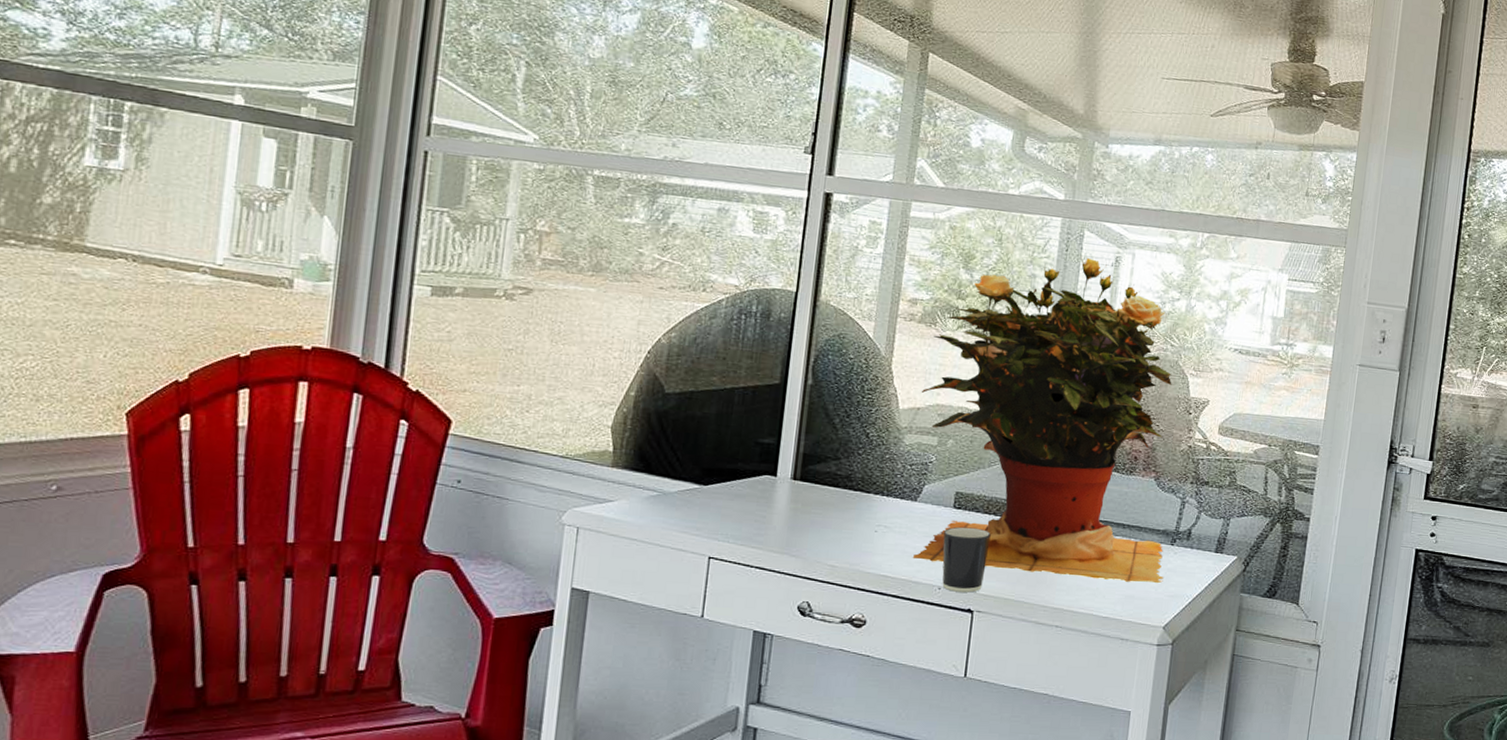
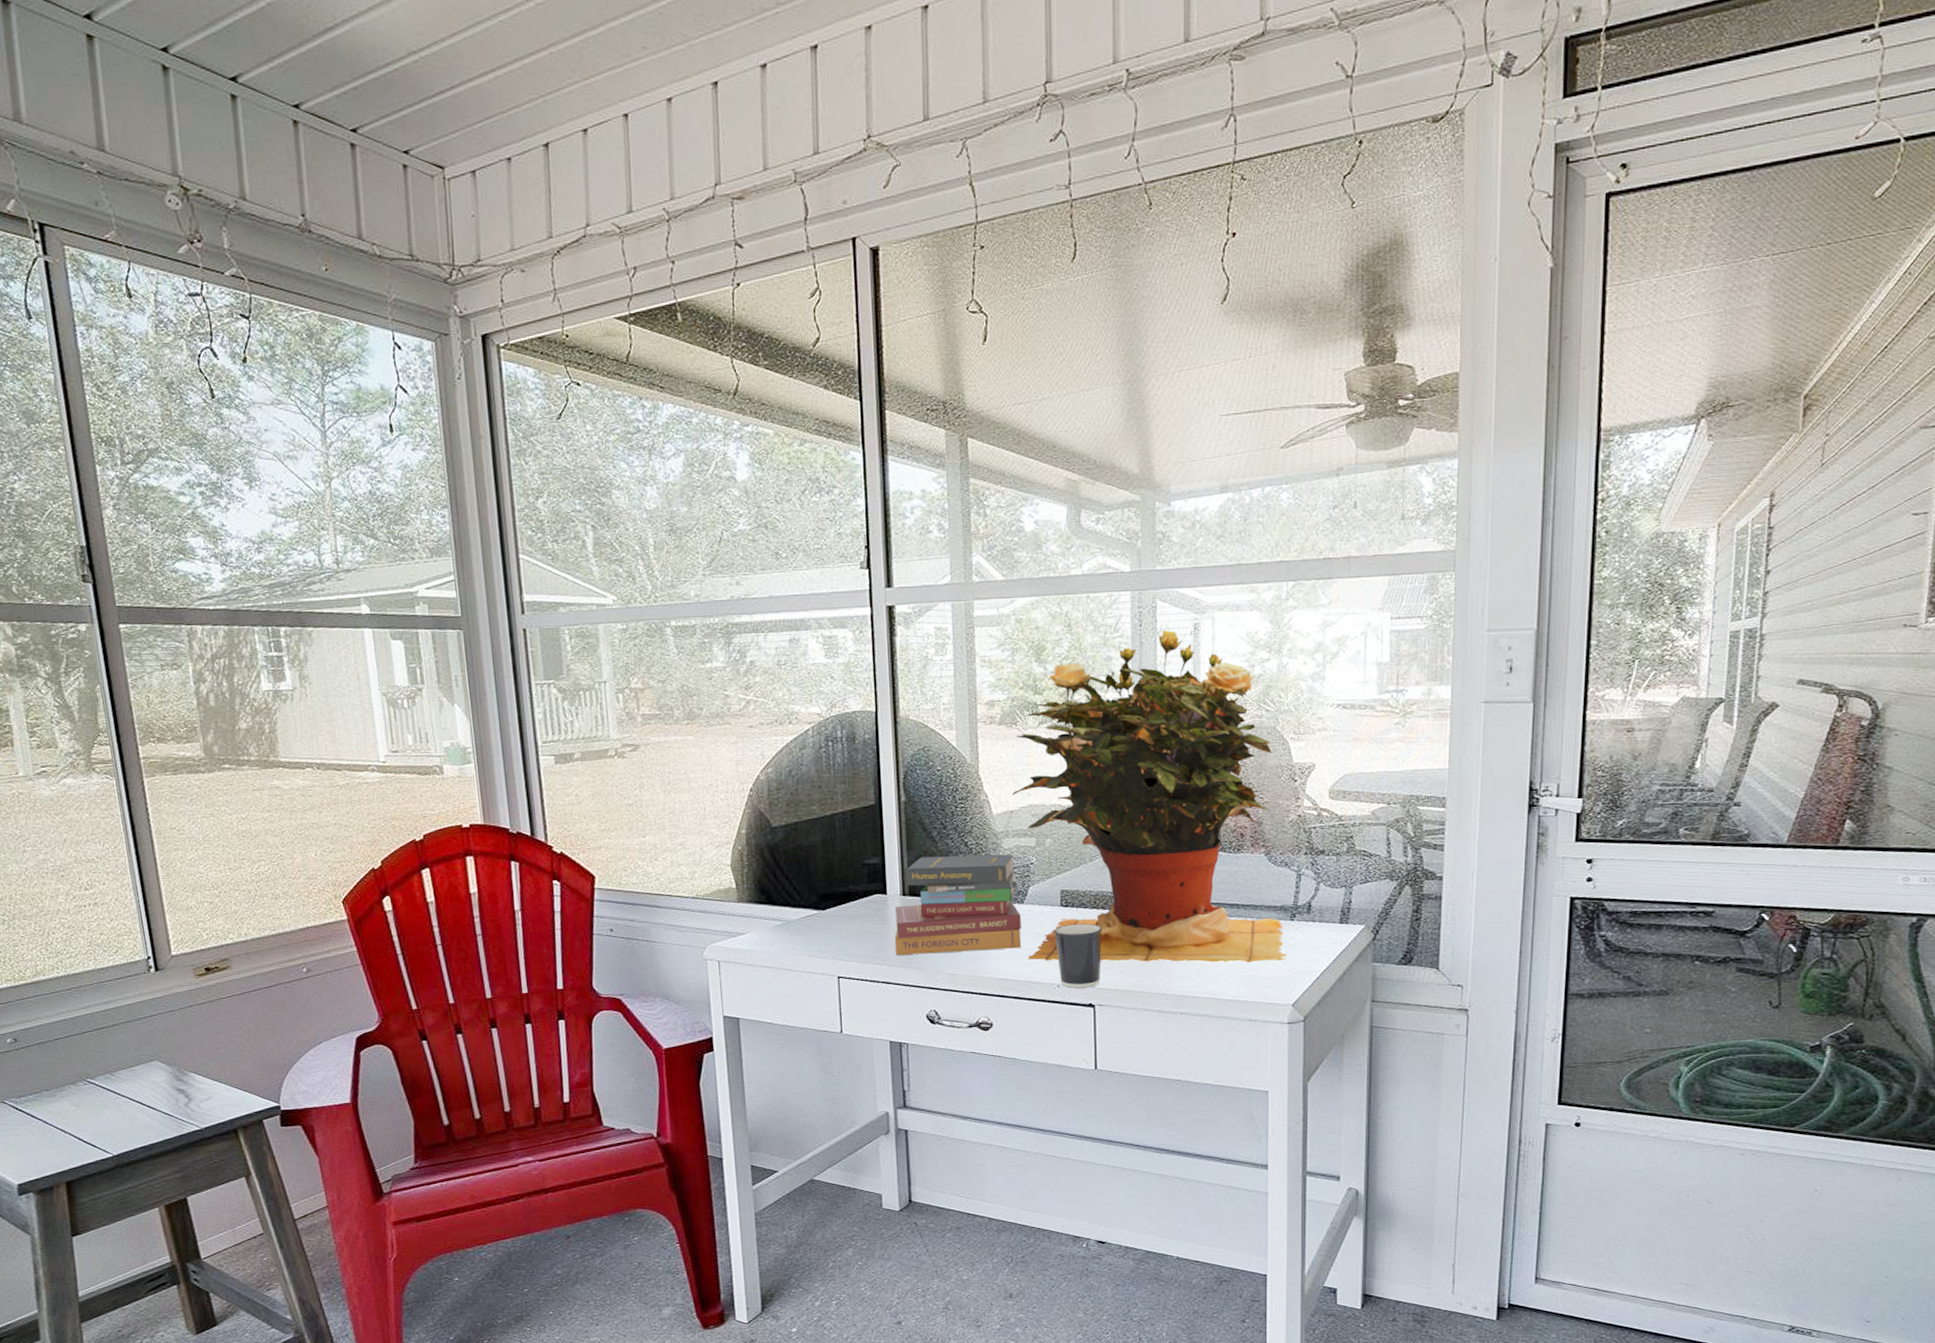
books: none [775,442,914,546] -> present [894,854,1022,955]

